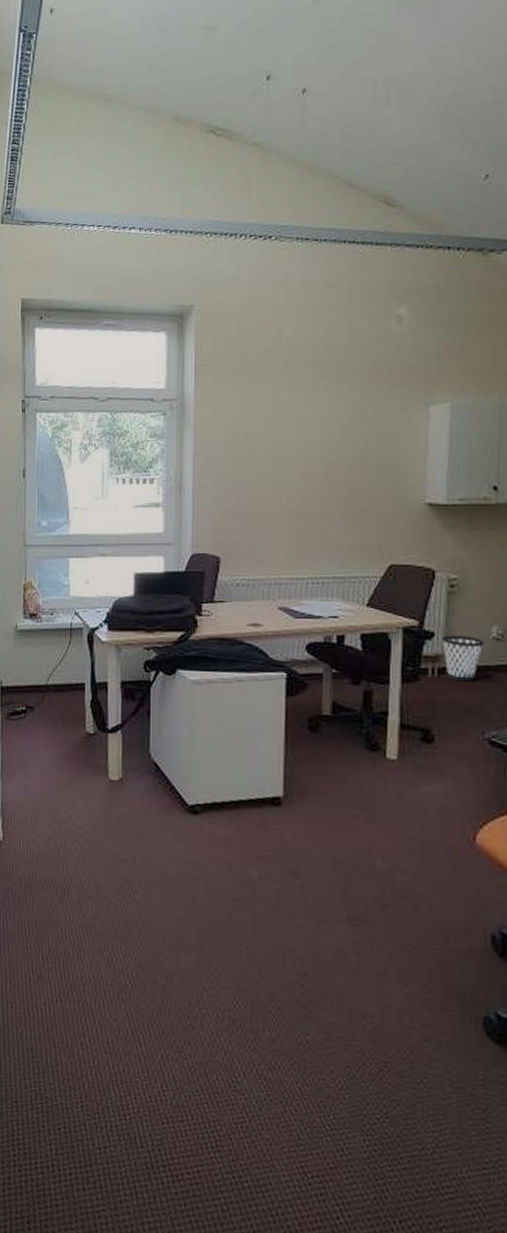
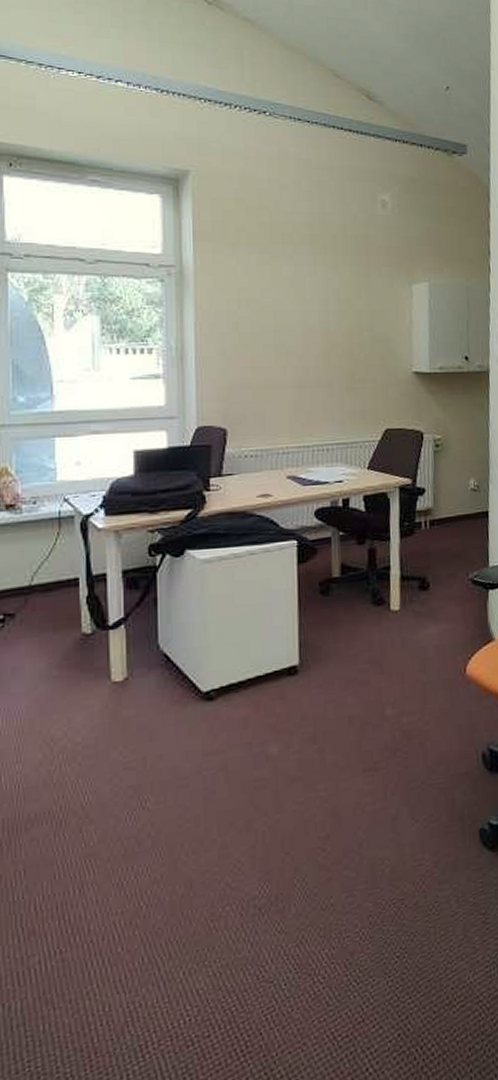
wastebasket: present [442,635,485,682] -> none [432,489,465,531]

